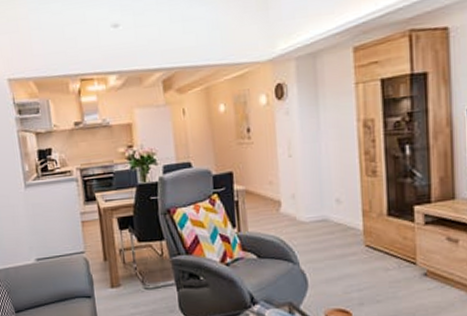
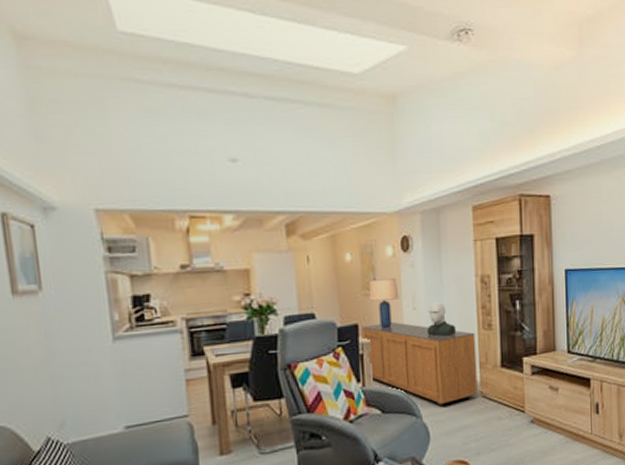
sideboard: none [236,169,361,253] -> present [362,322,478,405]
lamp: none [243,126,274,175] -> present [369,278,399,328]
sculpture bust: none [303,148,336,184] -> present [426,301,457,337]

